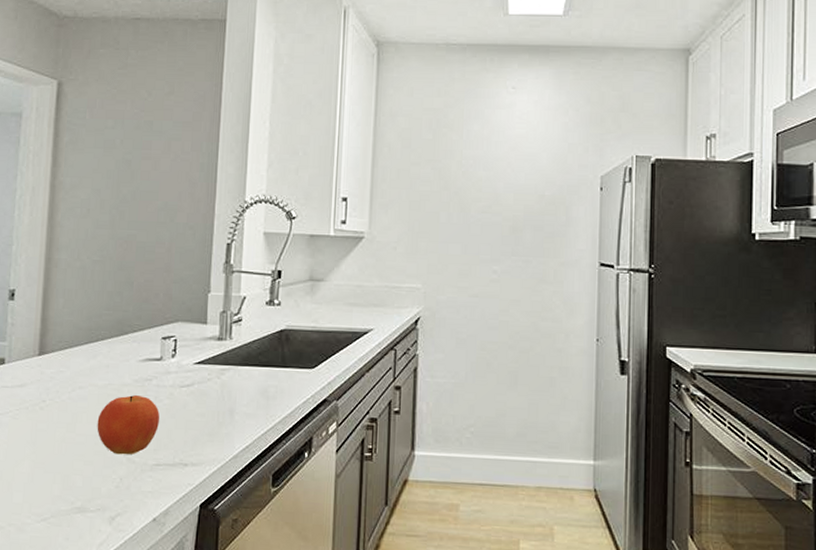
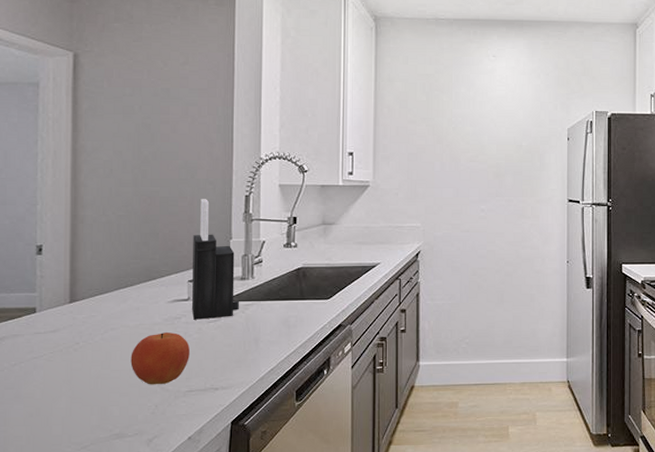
knife block: none [163,245,215,383] -> present [191,199,239,320]

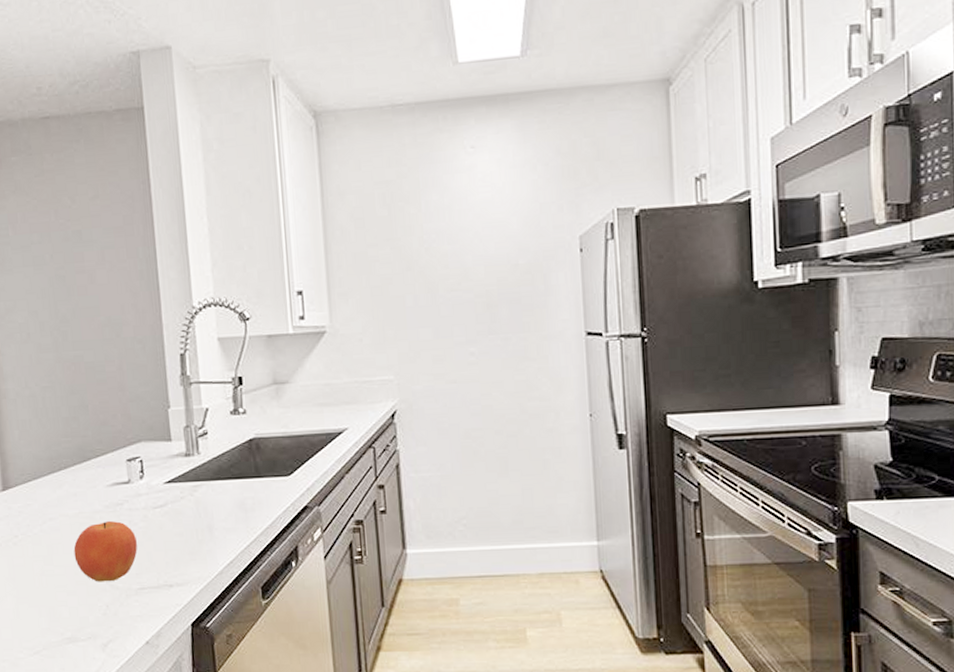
knife block: present [191,199,239,320] -> none [126,361,187,506]

